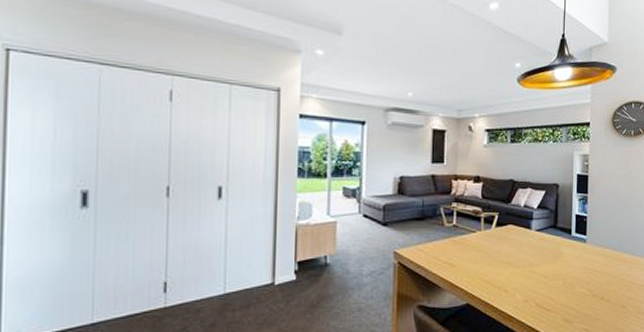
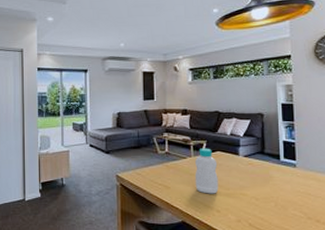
bottle: none [483,221,509,272] -> present [195,148,219,194]

